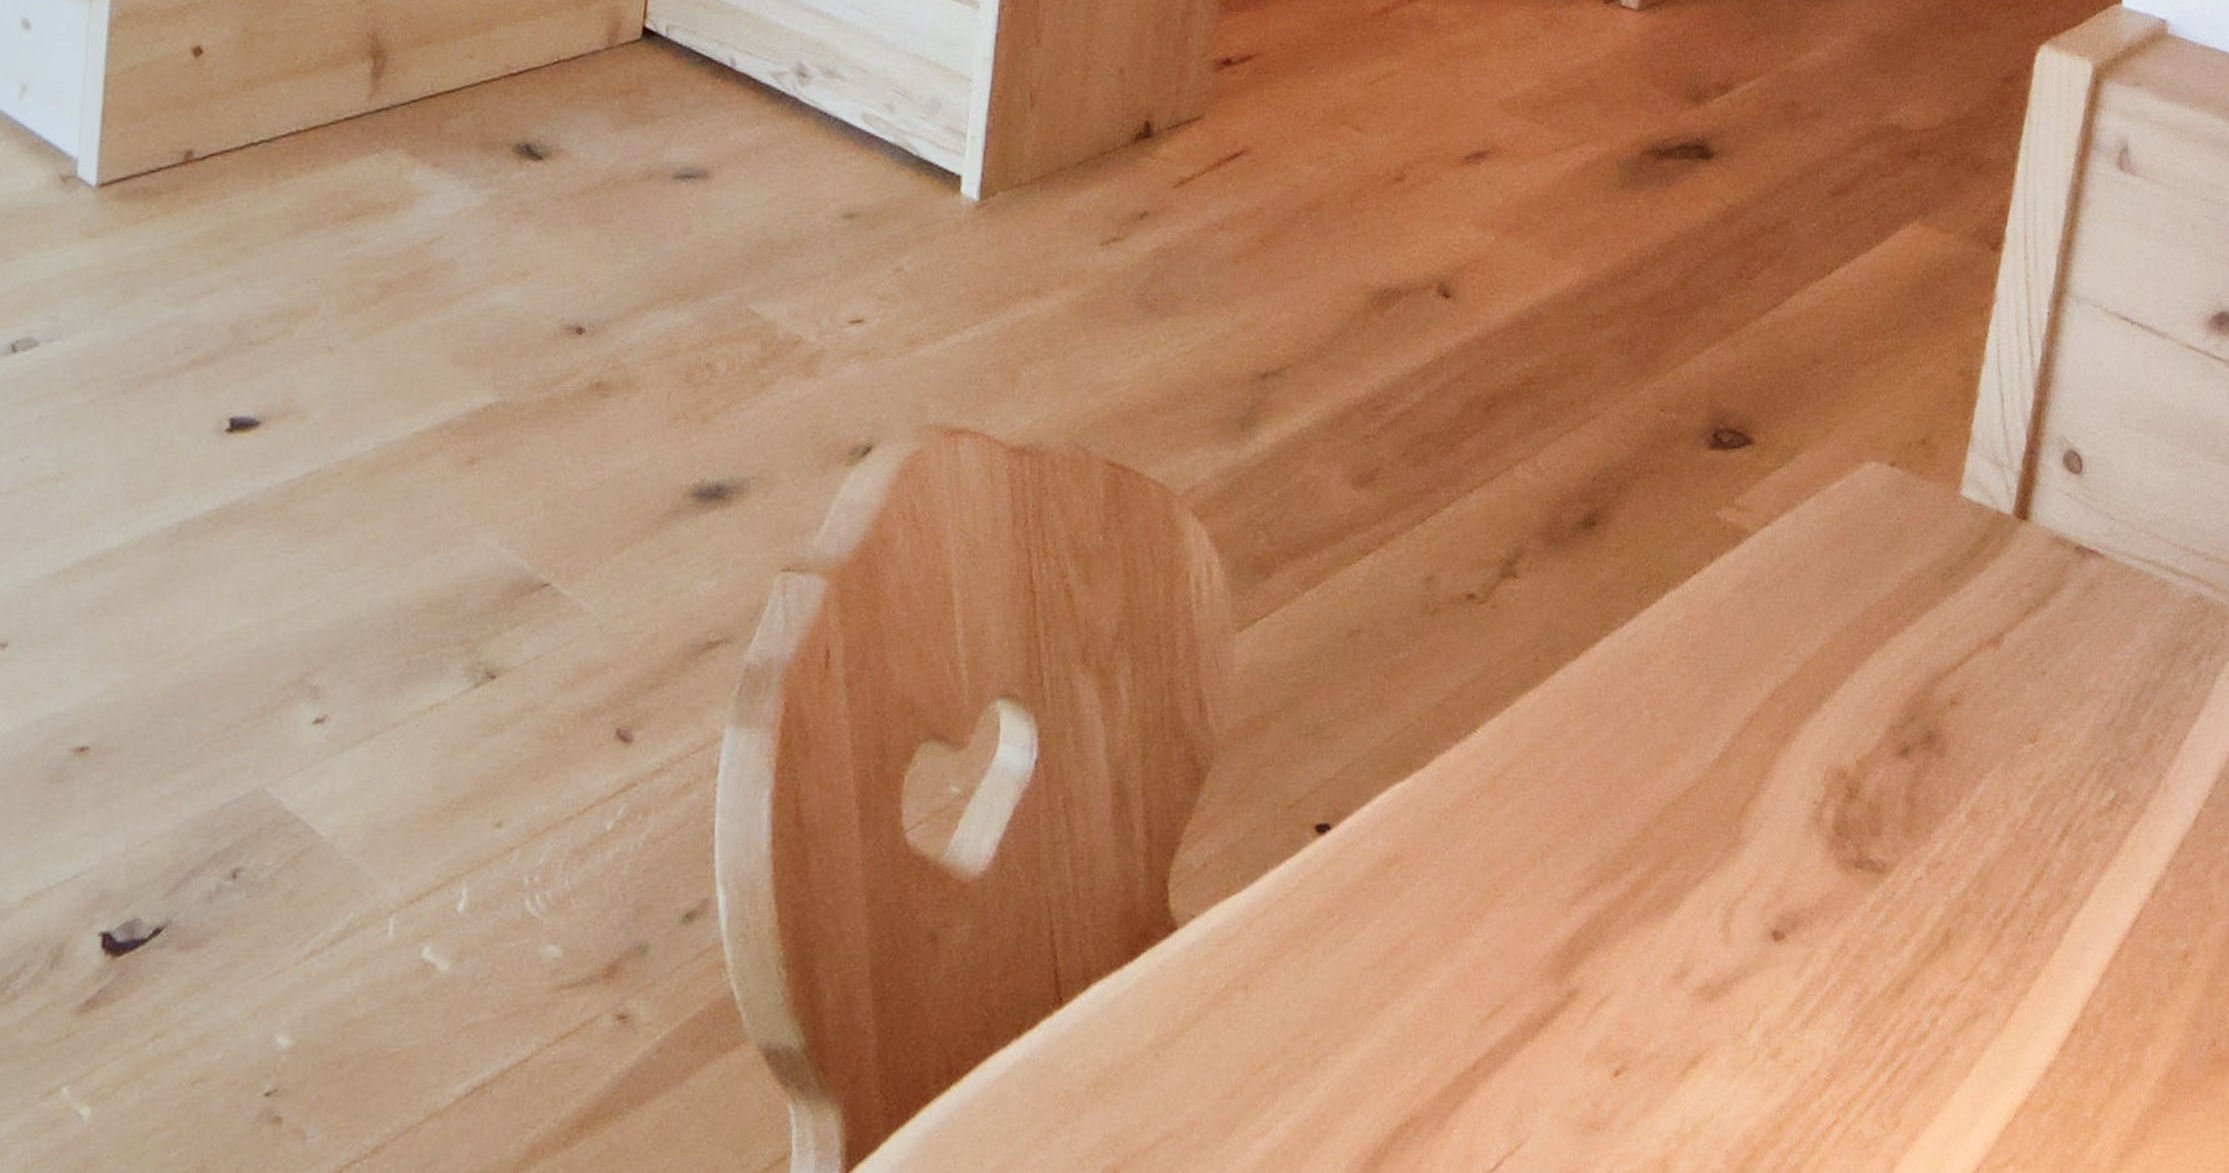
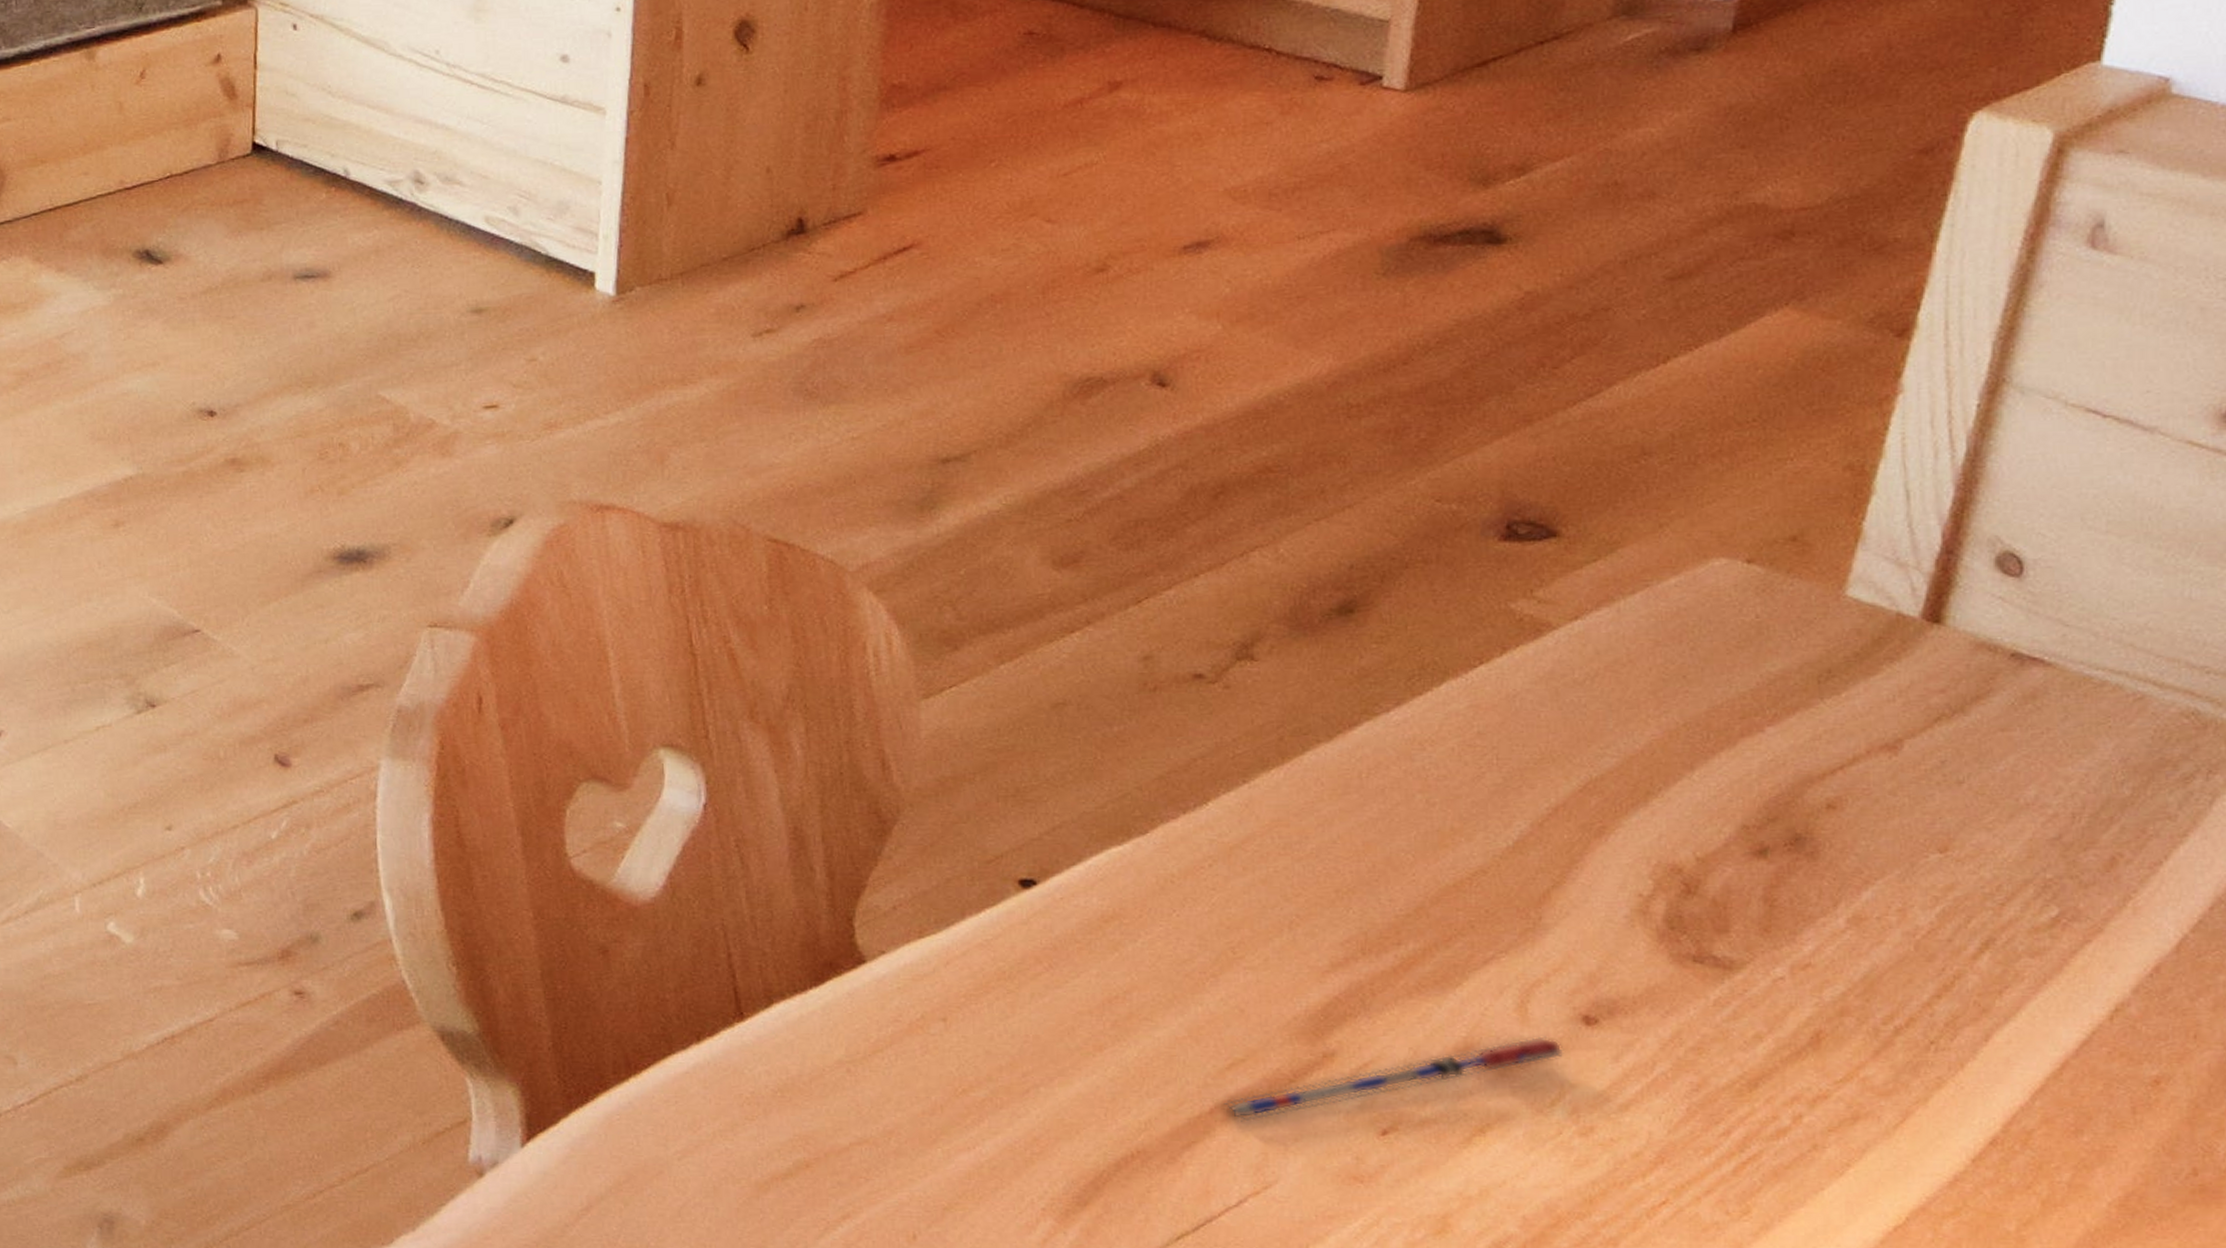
pen: none [1485,955,1759,1076] -> present [1223,1036,1564,1122]

